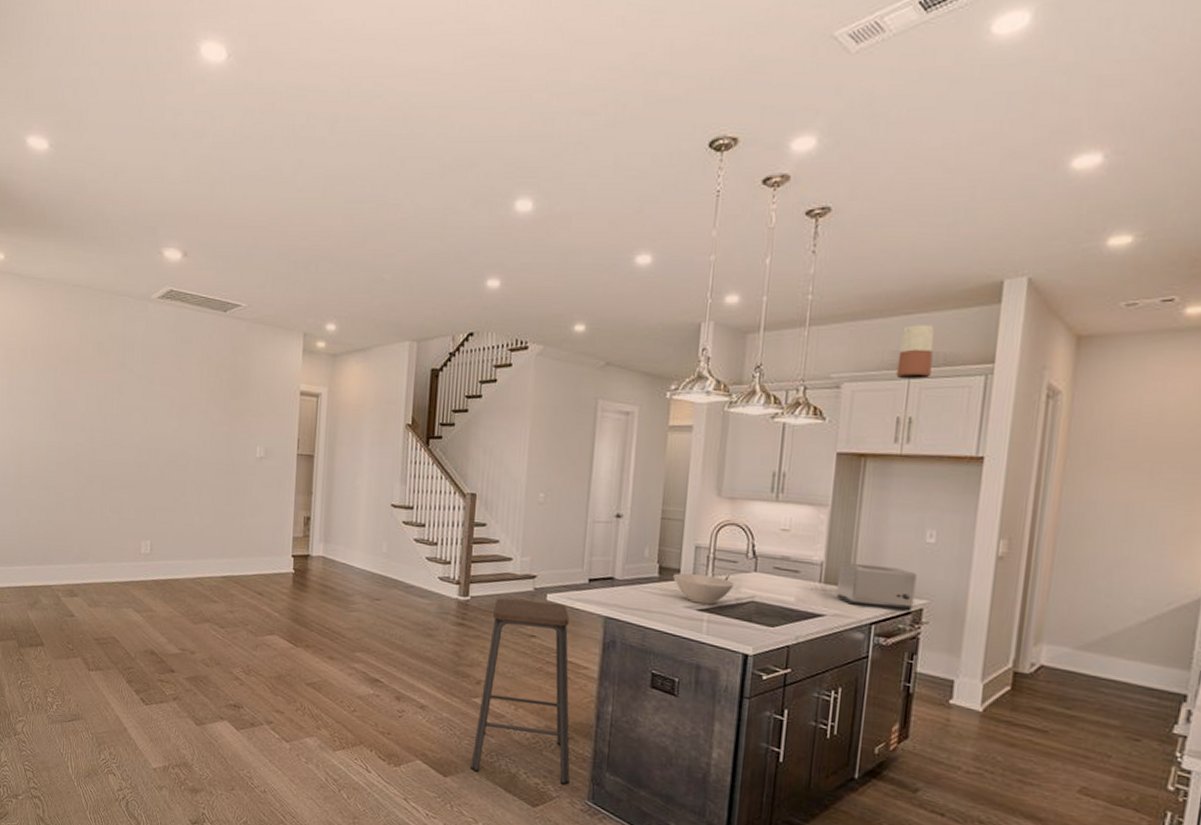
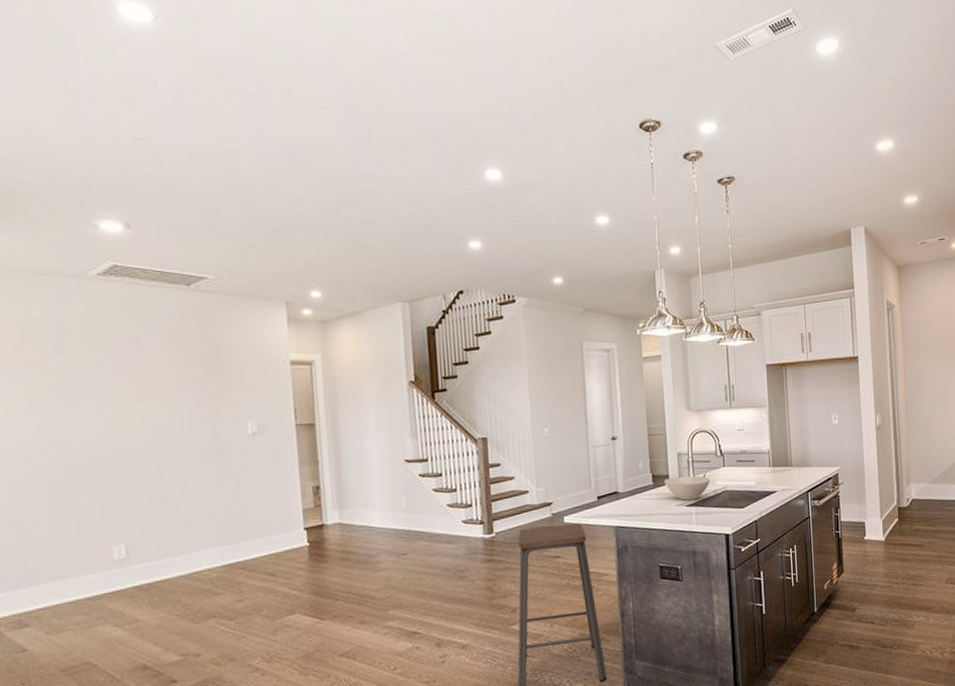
toaster: present [836,562,917,612] -> none [780,446,832,480]
vase: present [896,324,935,380] -> none [795,263,817,305]

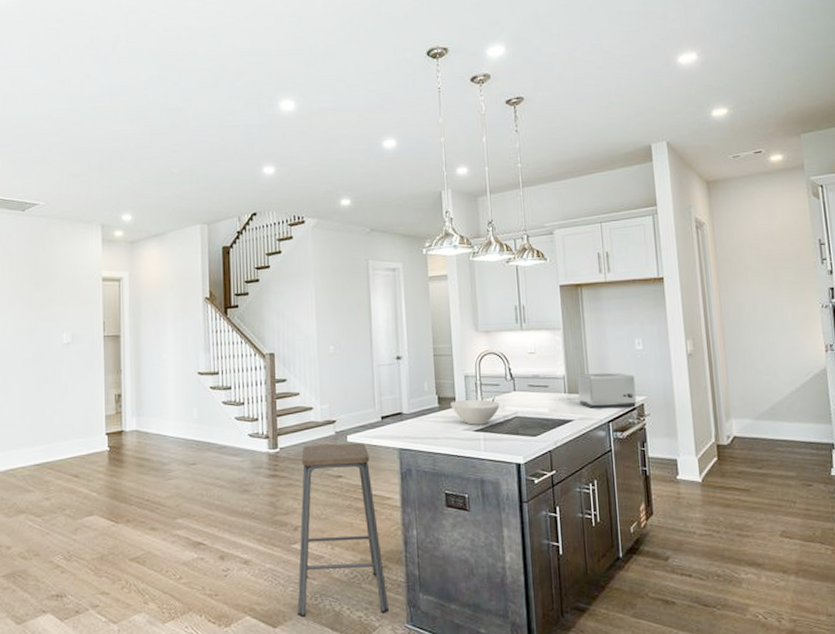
toaster: none [780,446,832,480] -> present [576,372,637,408]

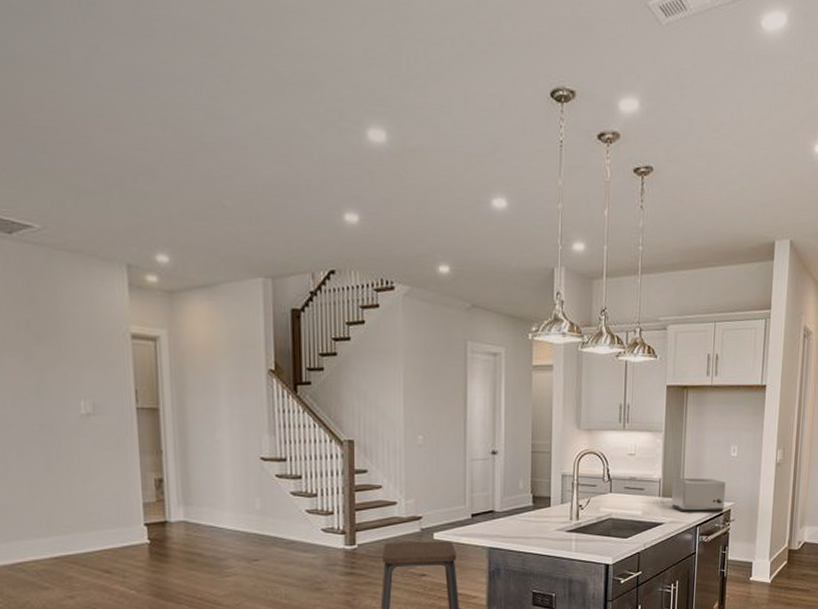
bowl: present [450,400,500,425] -> none [545,500,595,525]

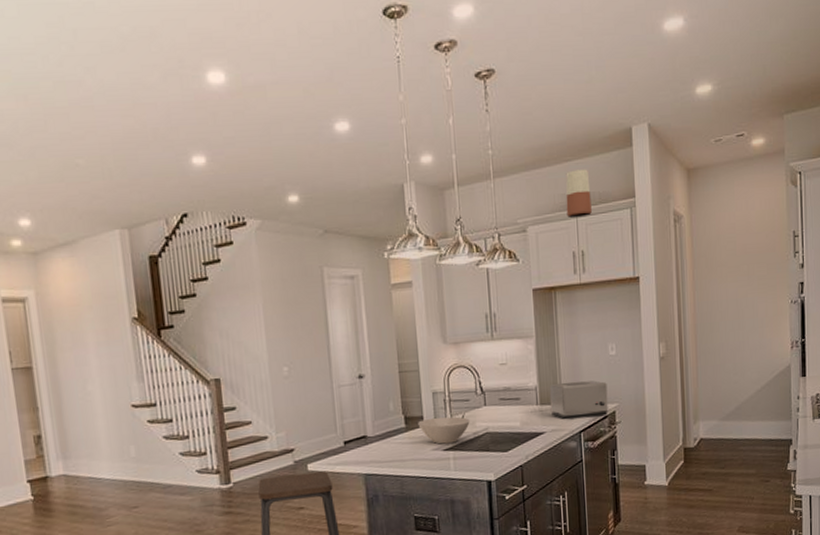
bowl: none [545,500,595,525] -> present [418,416,470,445]
vase: none [706,275,731,323] -> present [566,169,592,219]

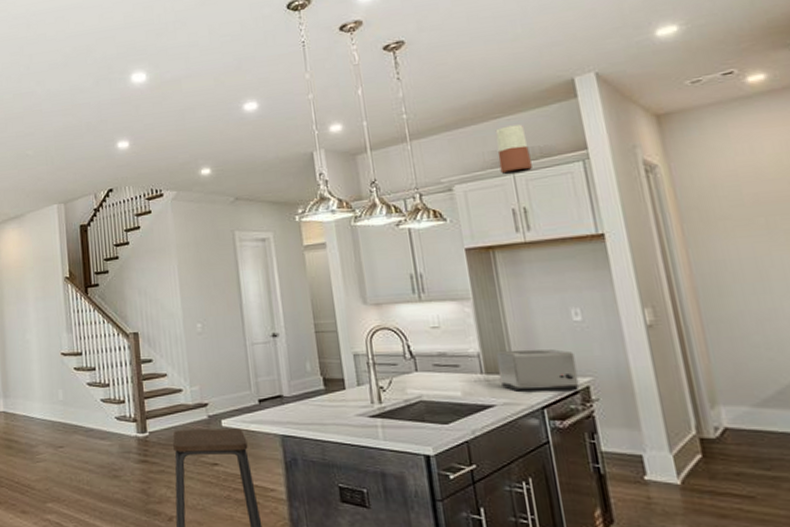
bowl: present [418,416,470,445] -> none [338,381,399,410]

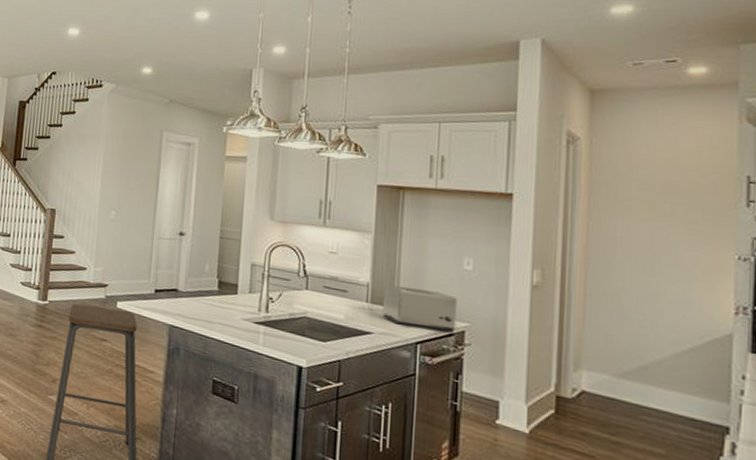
vase: present [495,124,532,175] -> none [428,76,461,123]

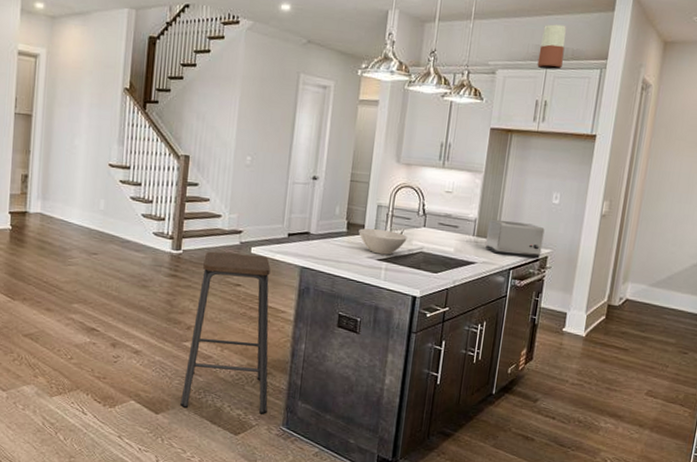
bowl: none [231,288,287,318] -> present [358,228,407,255]
vase: none [428,76,461,123] -> present [537,24,566,70]

